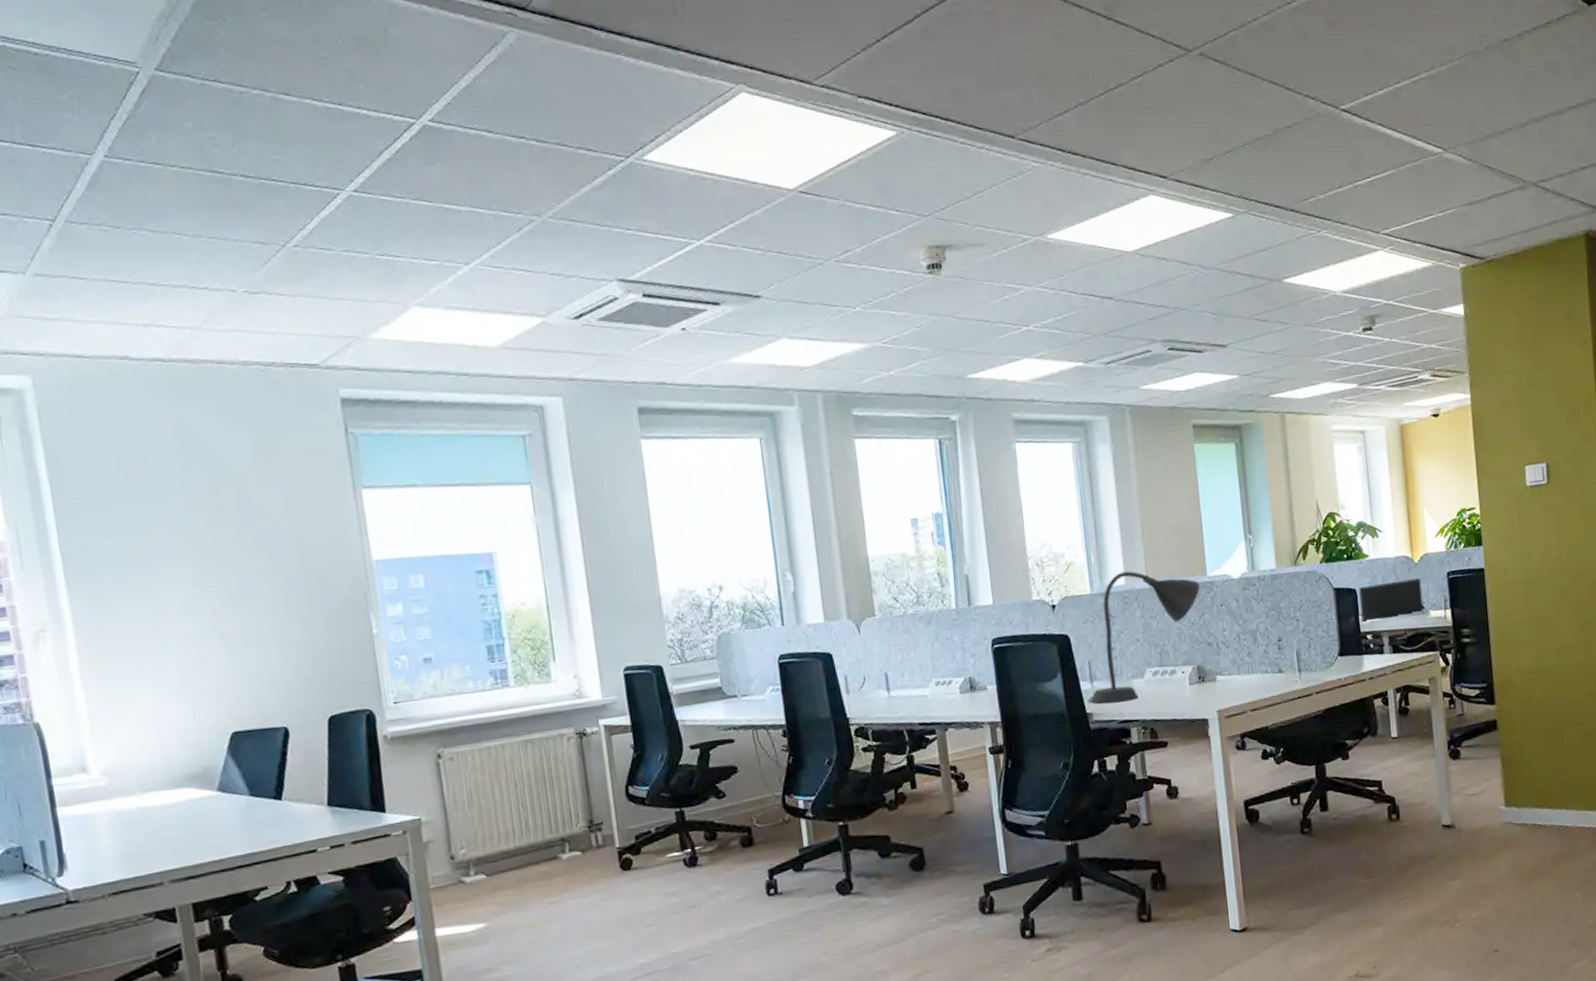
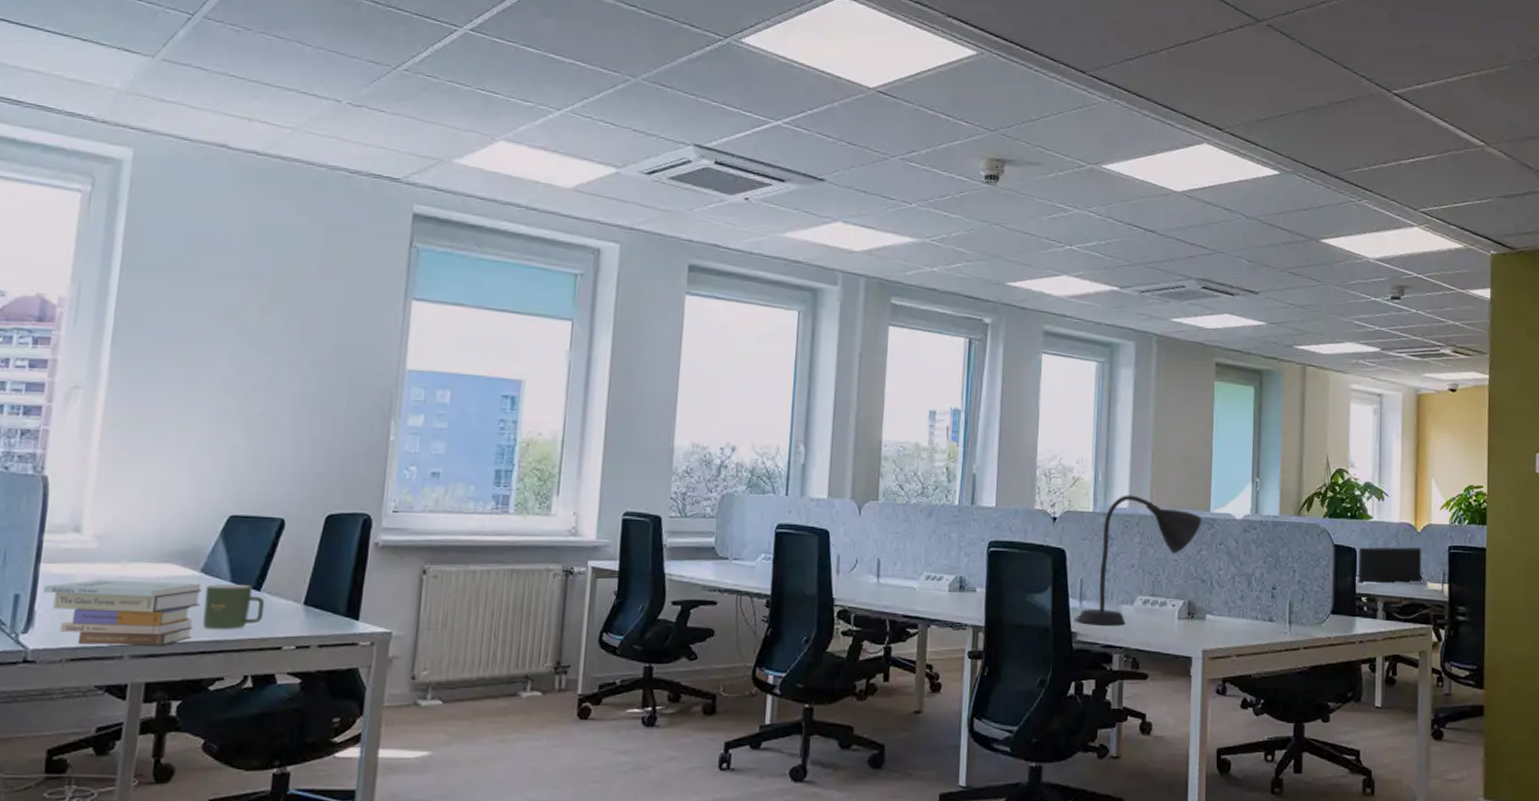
books: none [66,802,225,878] -> present [43,580,202,646]
mug: none [227,796,291,846] -> present [202,584,265,632]

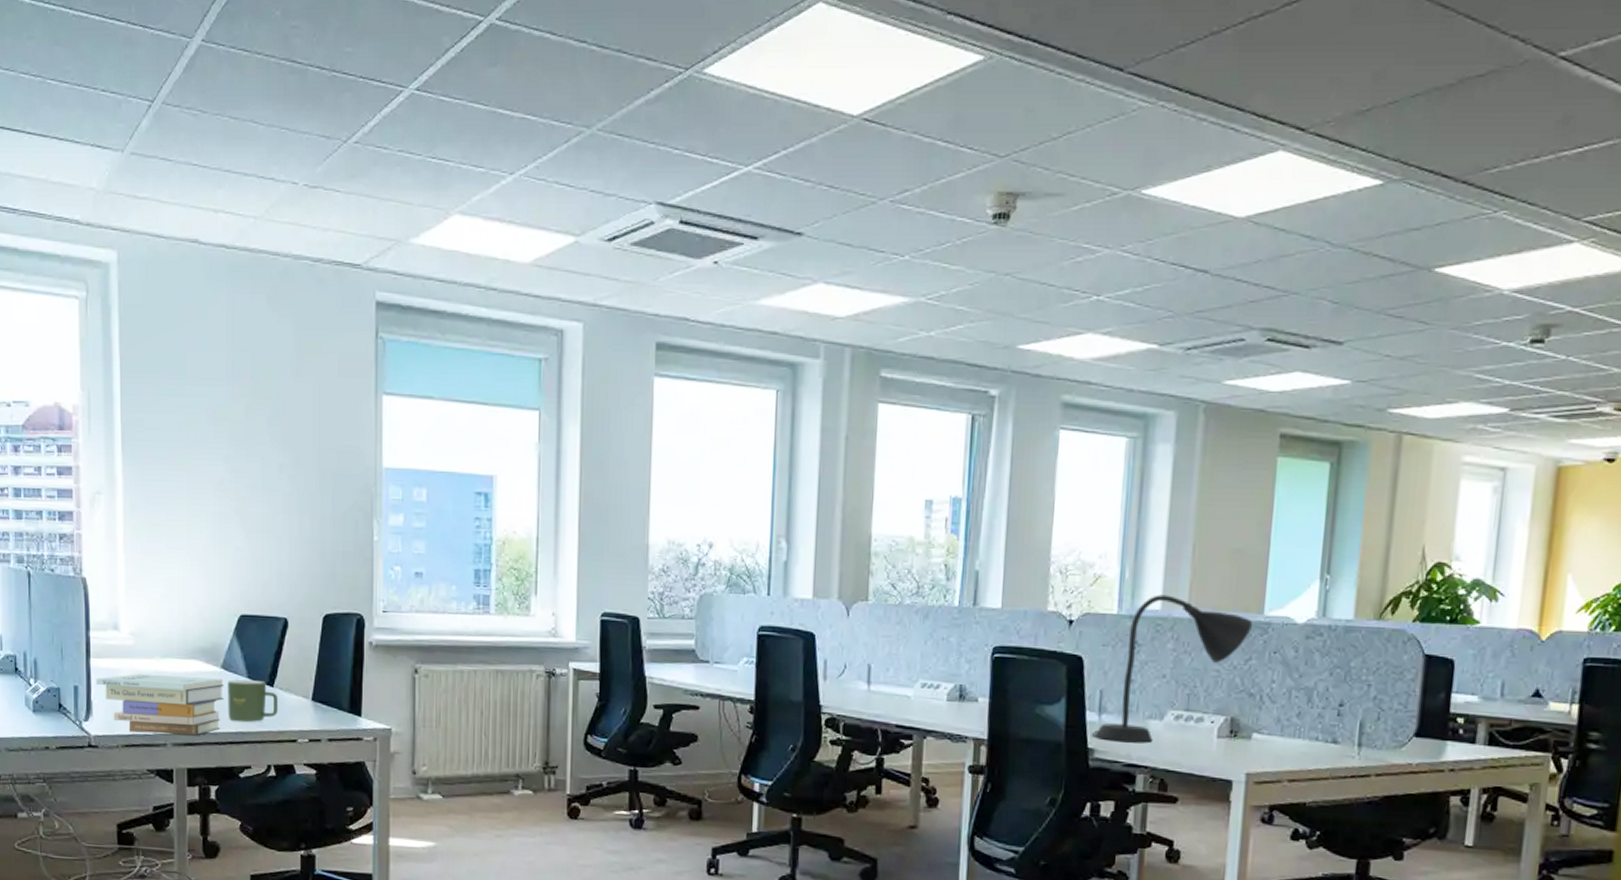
monitor: present [1358,547,1422,613] -> none [1454,658,1546,738]

